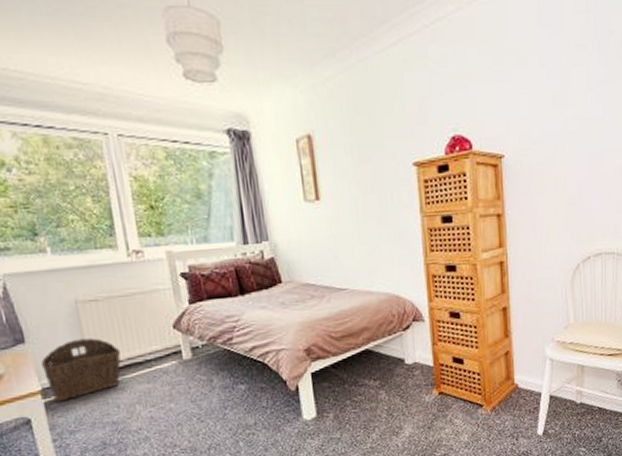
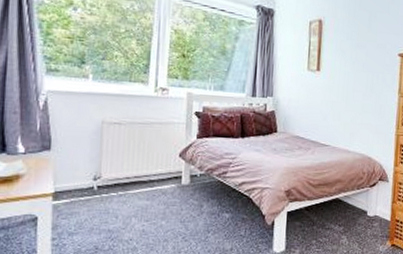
wicker basket: present [41,338,121,402] -> none [59,153,131,206]

